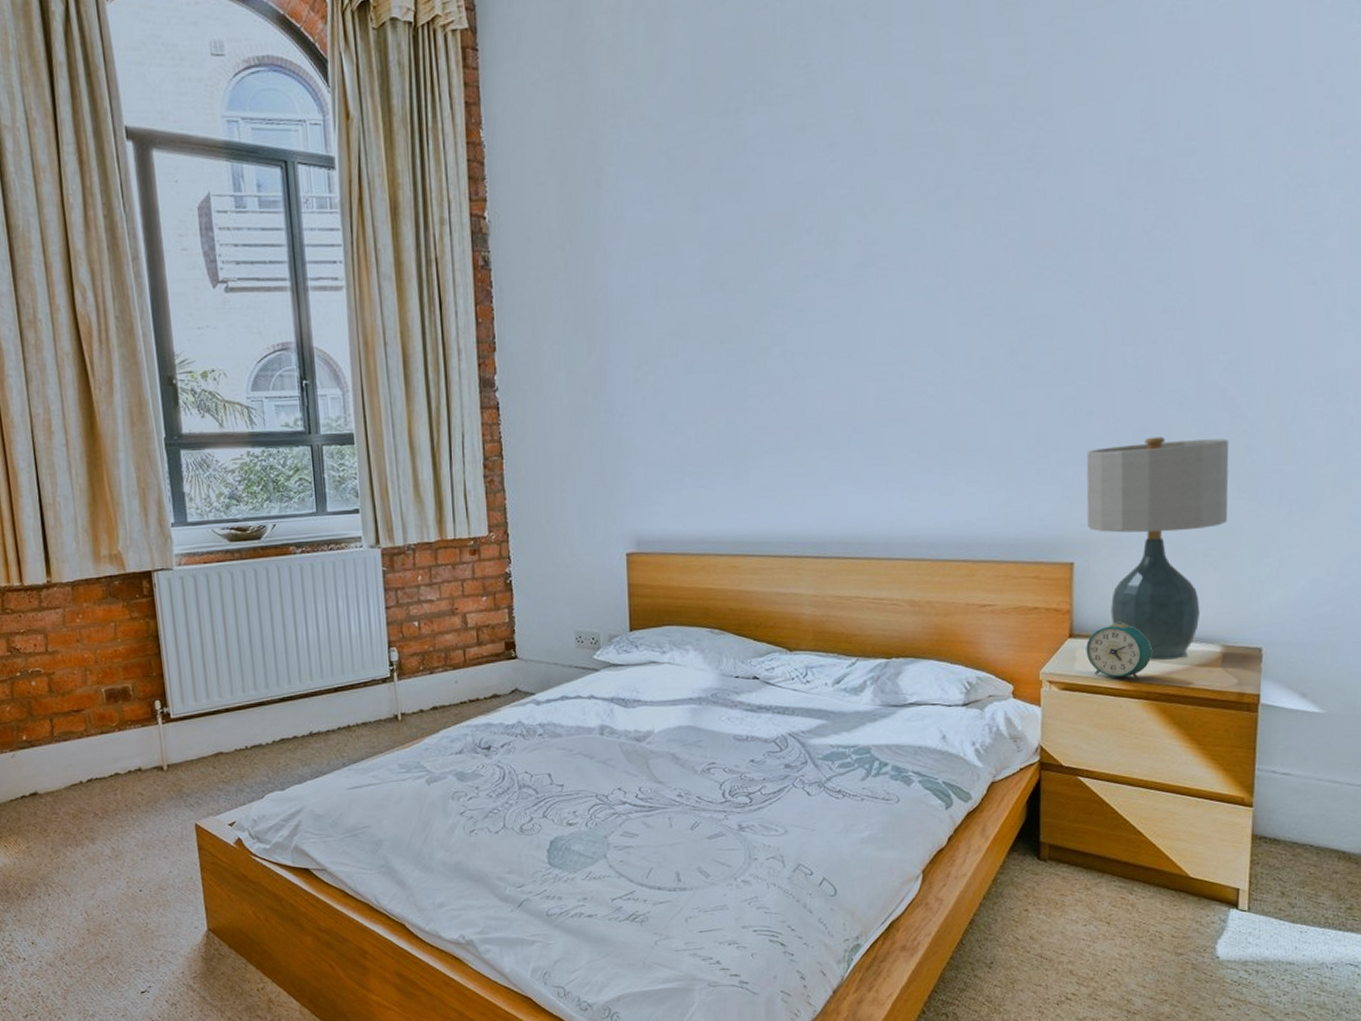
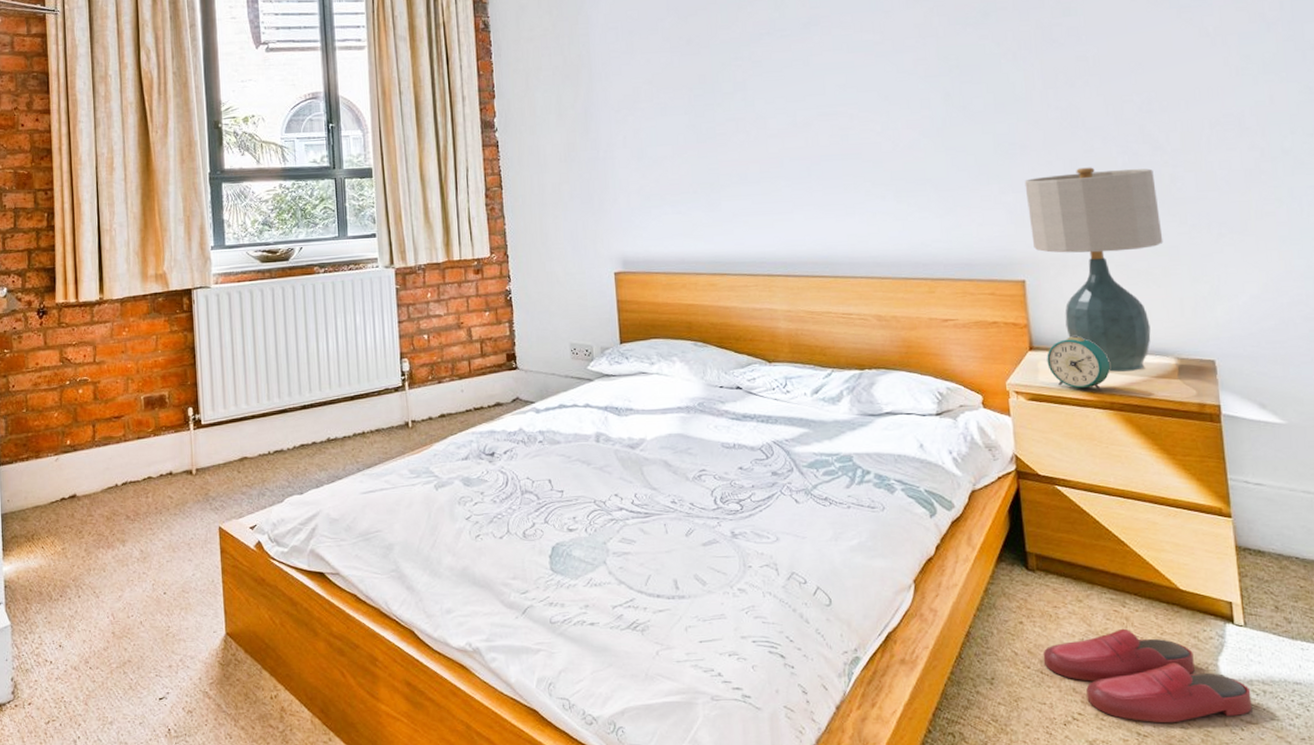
slippers: none [1044,914,1244,1002] -> present [1043,628,1252,724]

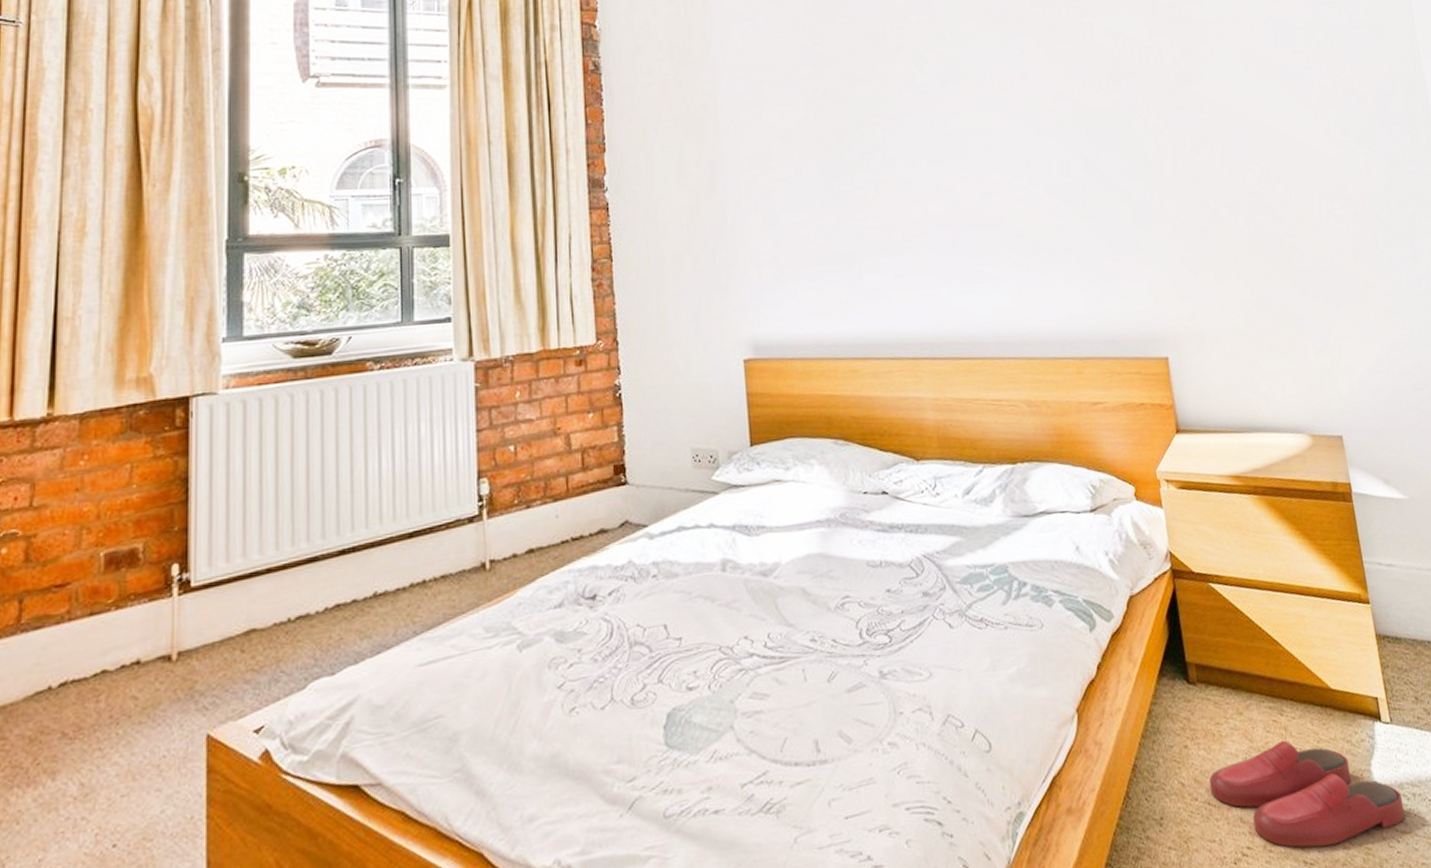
table lamp: present [1024,167,1163,373] -> none [1161,237,1289,453]
alarm clock: present [1047,336,1110,392] -> none [1193,415,1252,475]

